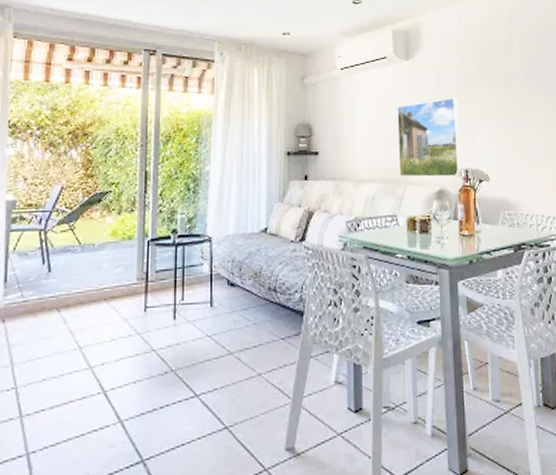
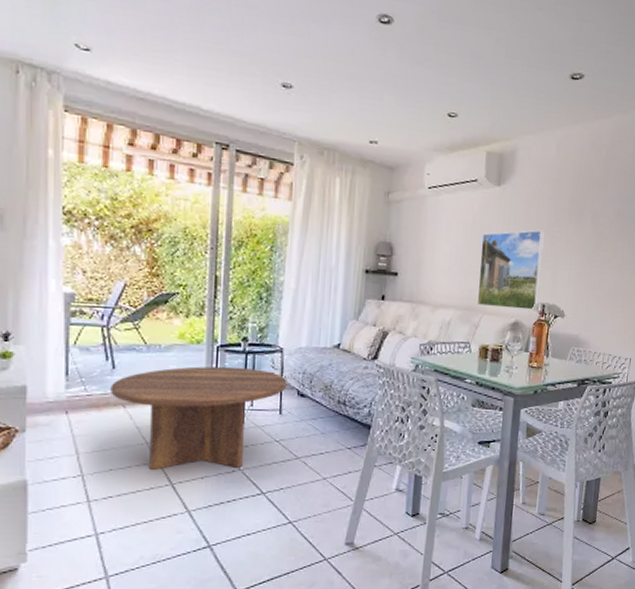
coffee table: none [46,260,217,377] -> present [110,366,287,470]

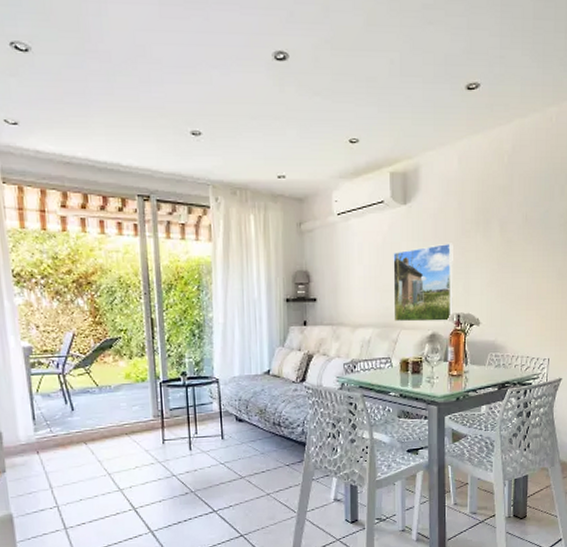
coffee table: present [110,366,287,470] -> none [72,399,226,497]

